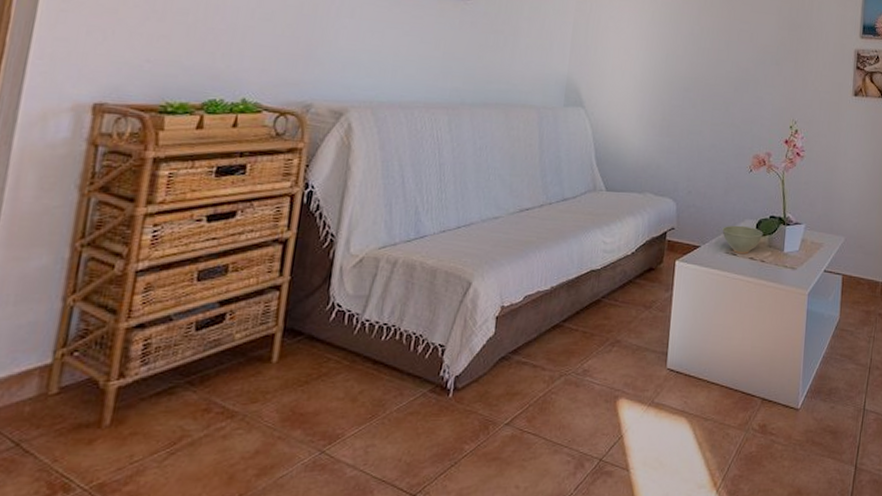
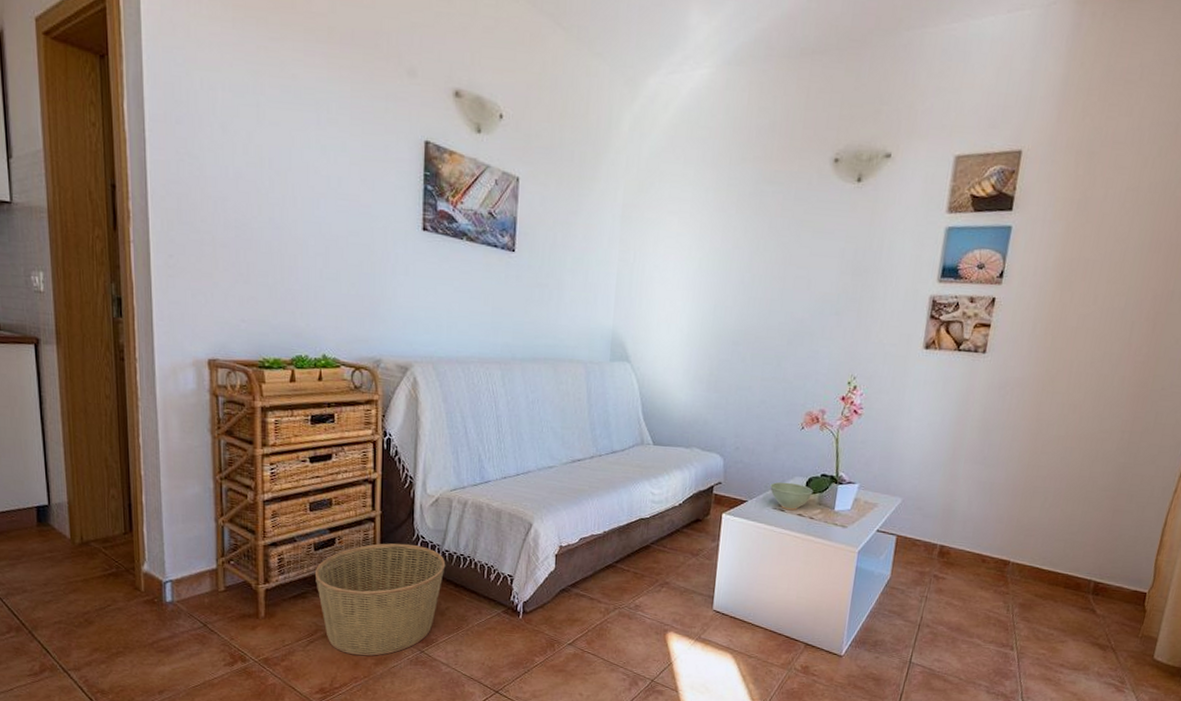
basket: none [190,314,365,466] -> present [314,543,446,657]

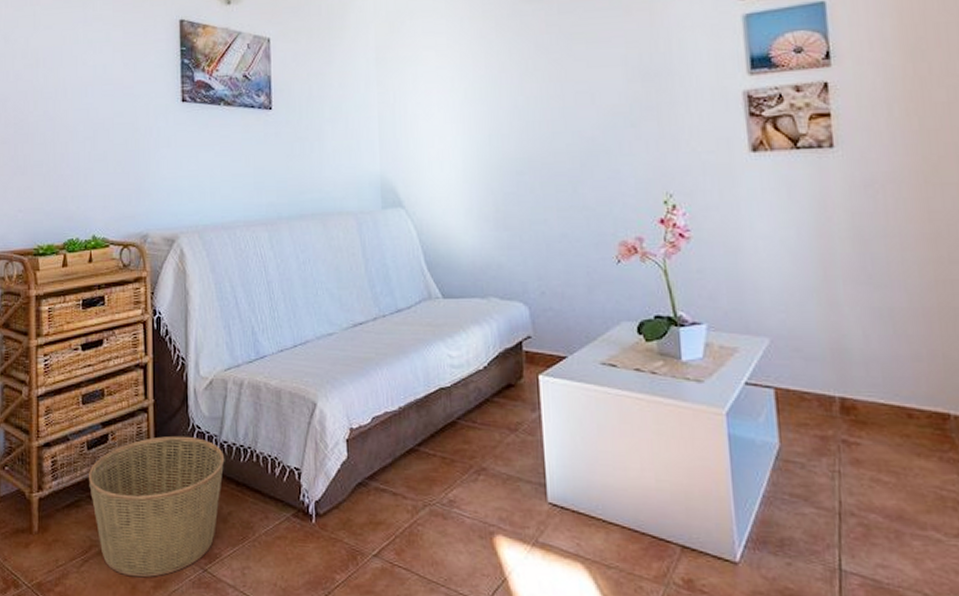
bowl: present [770,481,814,511] -> none [592,329,649,365]

